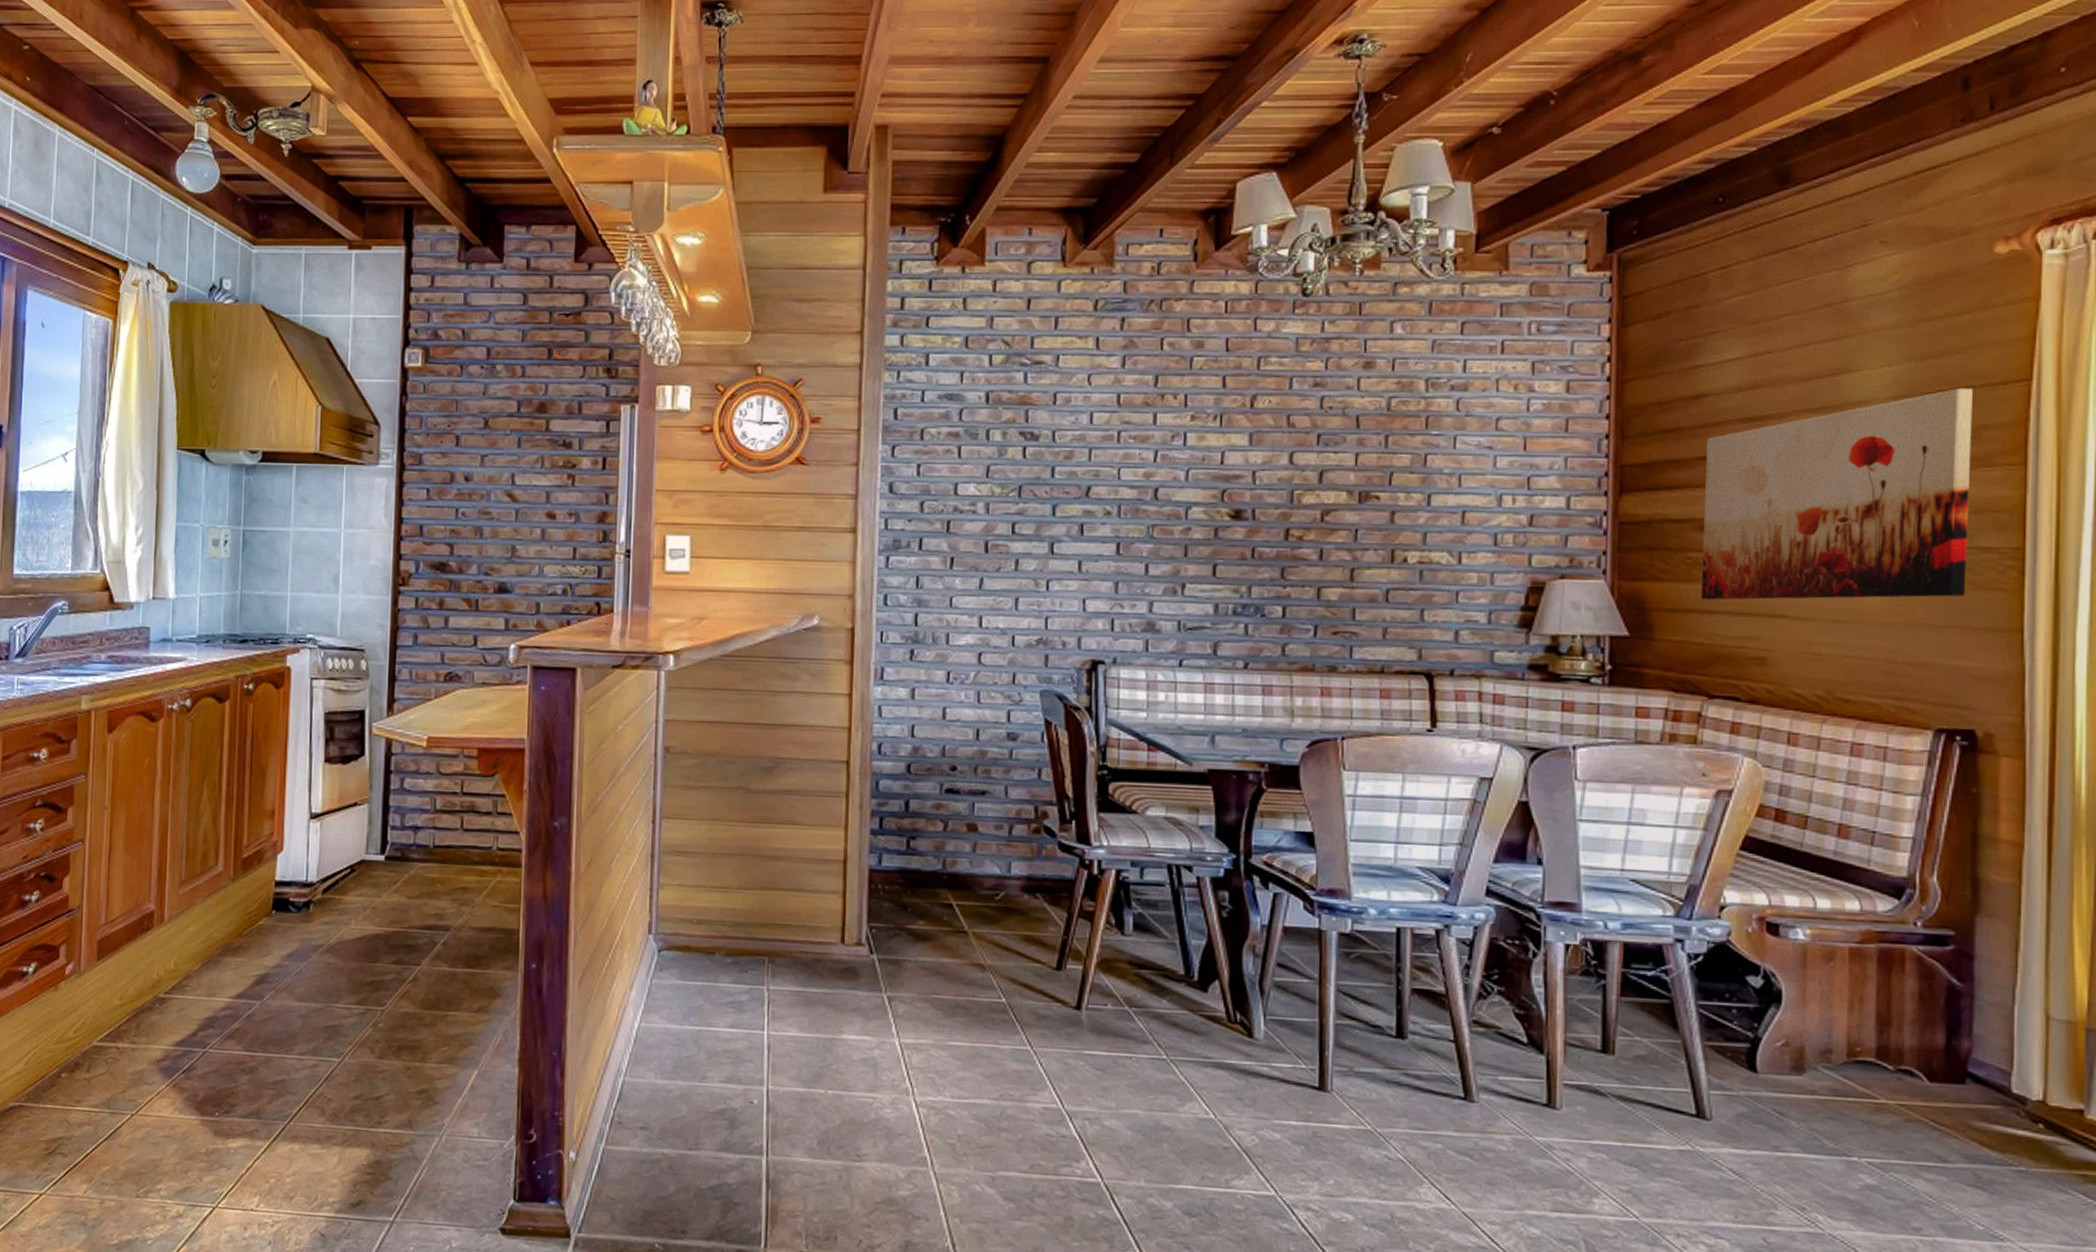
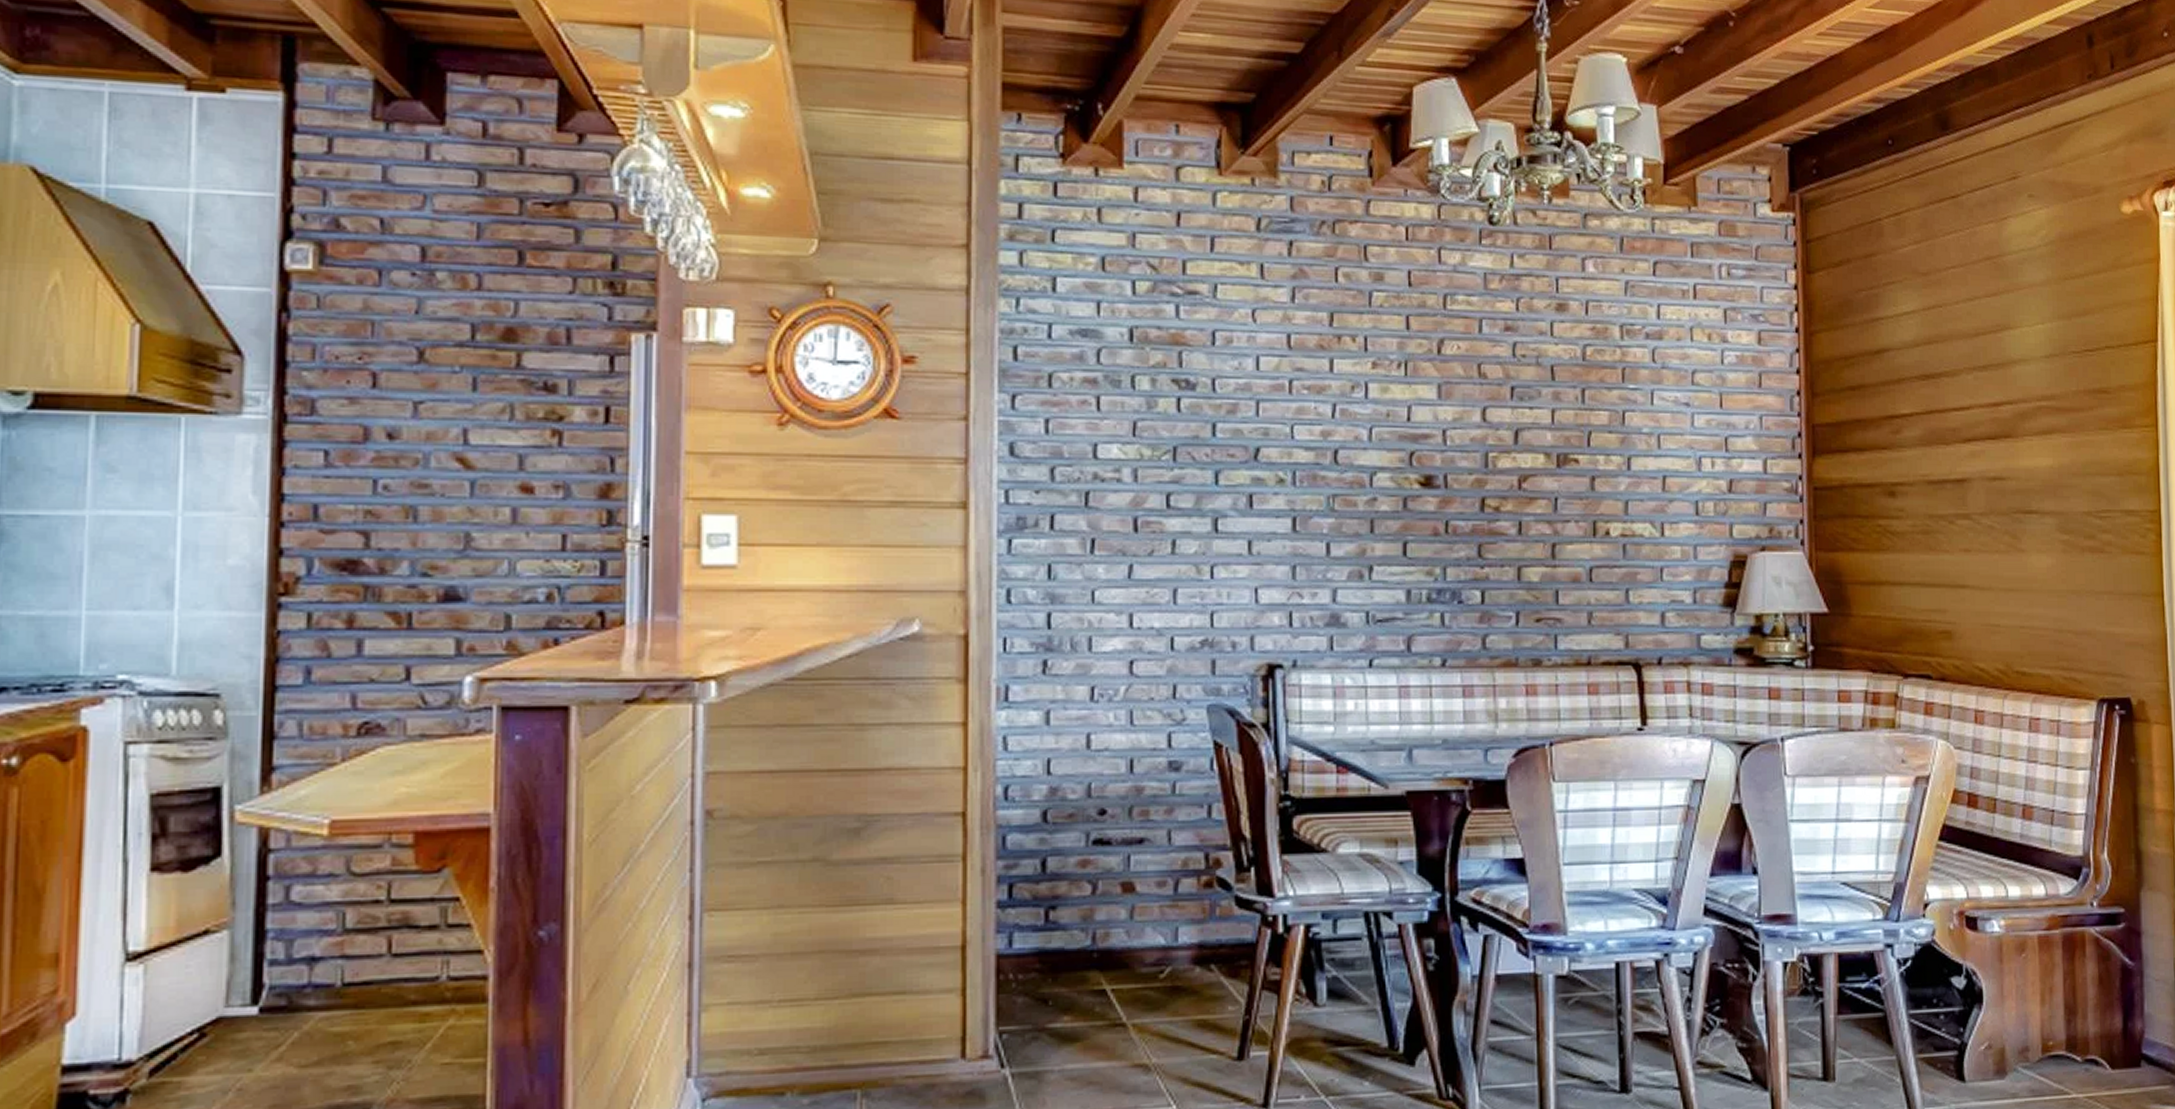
wall art: present [1700,388,1973,600] -> none [1889,347,2116,570]

